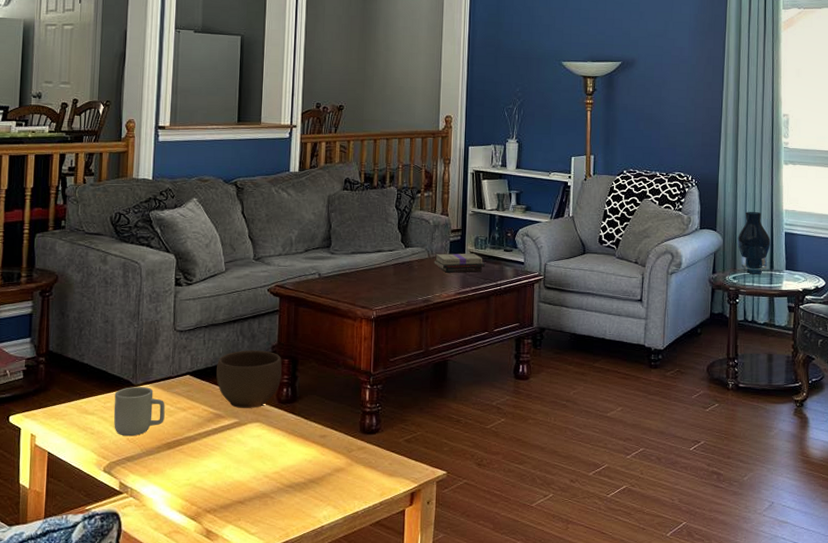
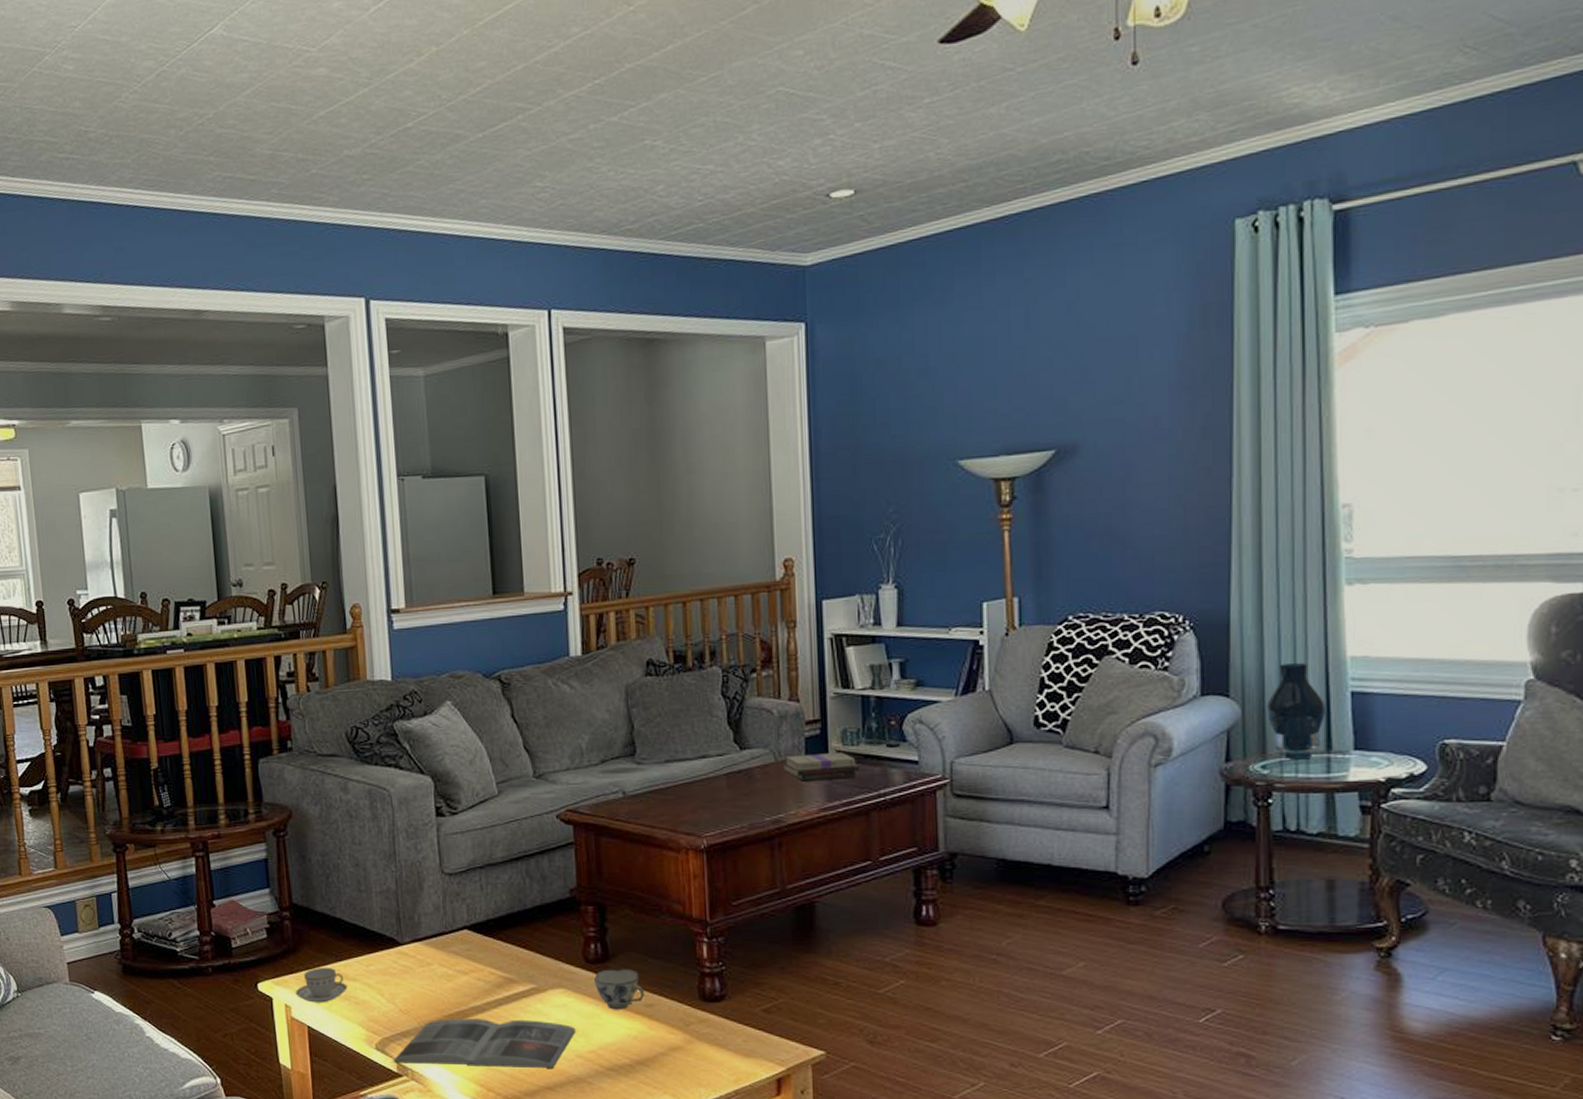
teacup: none [41,403,86,433] -> present [295,967,348,1003]
mug: present [113,387,165,436] -> none [377,946,443,1007]
magazine: none [117,446,266,486] -> present [393,1018,576,1068]
bowl: present [216,350,283,408] -> none [500,895,587,970]
teacup: none [283,407,321,440] -> present [593,968,645,1010]

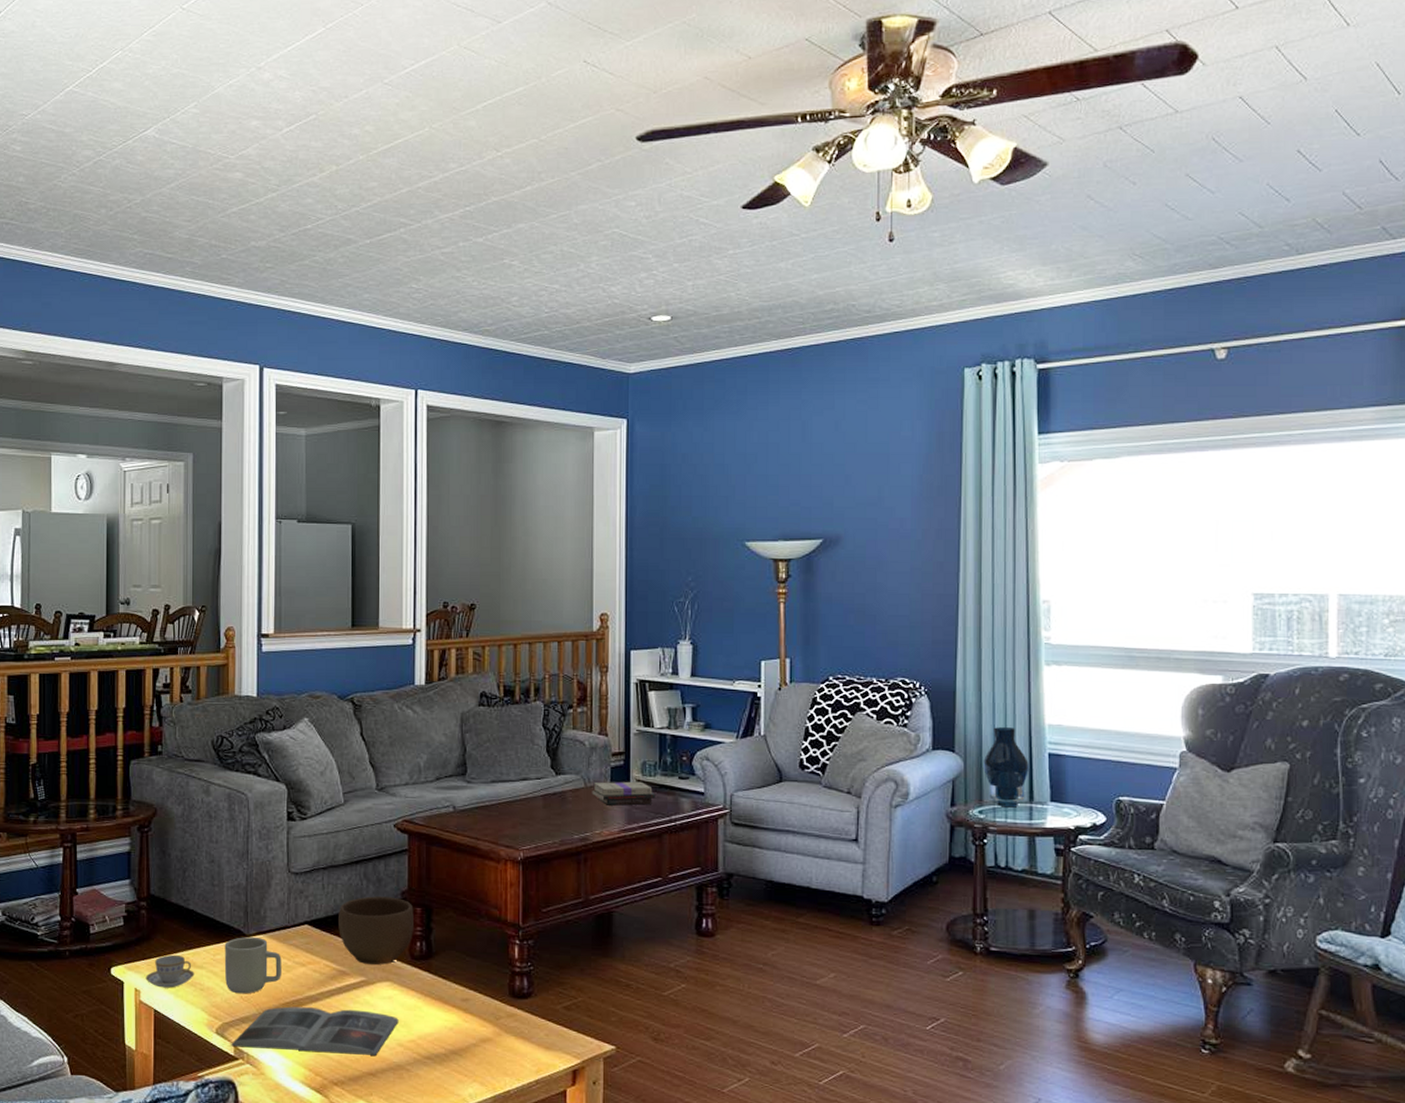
mug: none [377,946,443,1007] -> present [224,937,282,994]
bowl: none [500,895,587,970] -> present [338,896,415,965]
teacup: present [593,968,645,1010] -> none [417,965,462,1003]

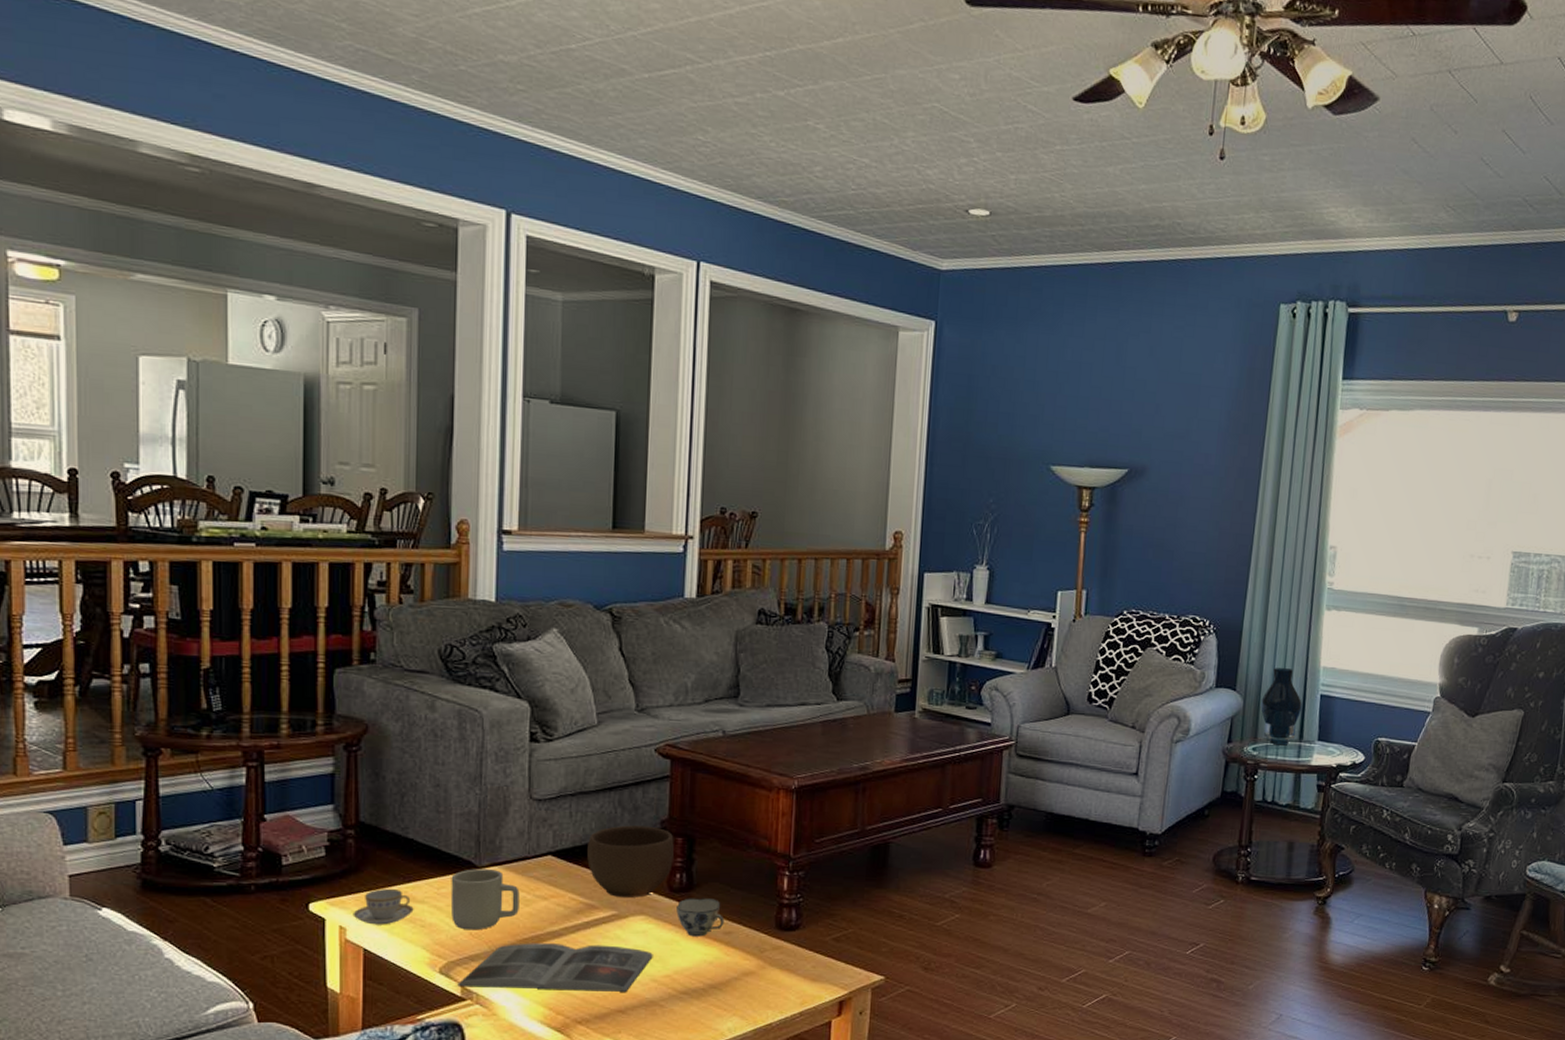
teacup: none [417,965,462,1003] -> present [675,897,725,937]
books: present [592,781,655,806] -> none [874,709,941,735]

